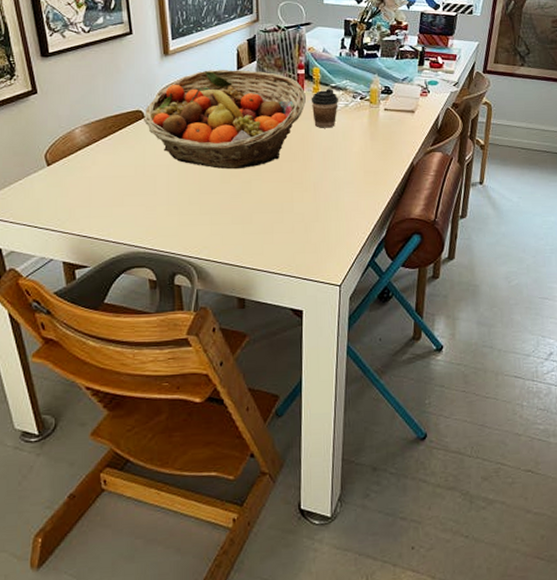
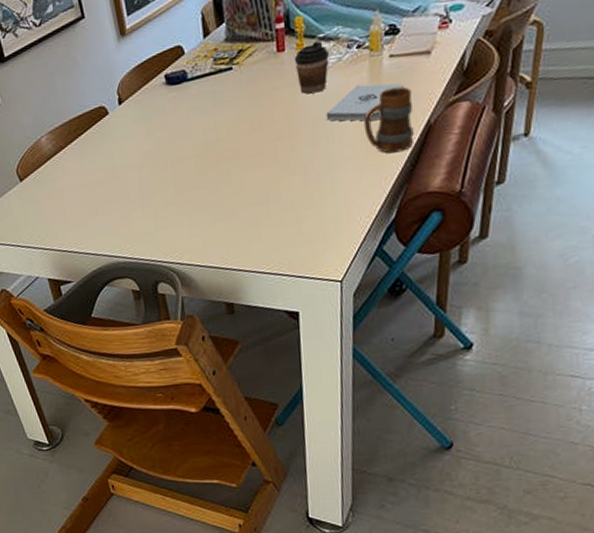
fruit basket: present [144,70,306,170] -> none [107,33,288,161]
notepad: none [334,128,394,157] -> present [326,83,404,121]
mug: none [363,133,401,184] -> present [363,86,414,153]

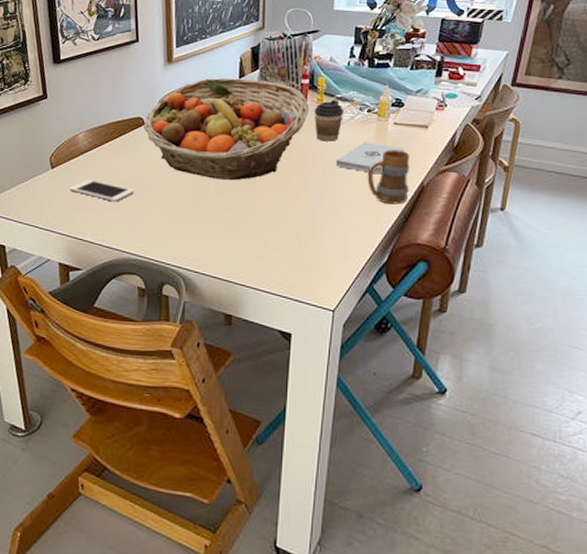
cell phone: none [43,185,111,206] -> present [69,179,135,202]
fruit basket: none [107,33,288,161] -> present [144,78,309,181]

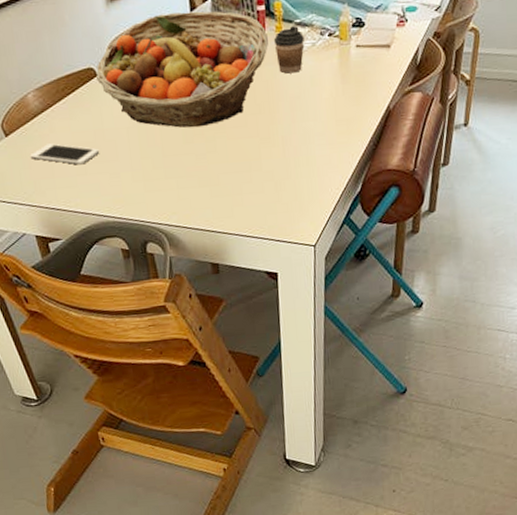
notepad: present [335,142,403,174] -> none [301,69,368,103]
mug: present [367,149,410,205] -> none [334,74,376,133]

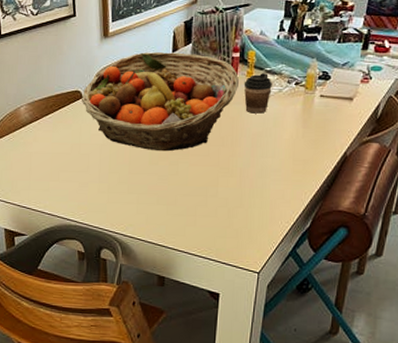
cell phone: present [30,143,100,165] -> none [13,150,74,172]

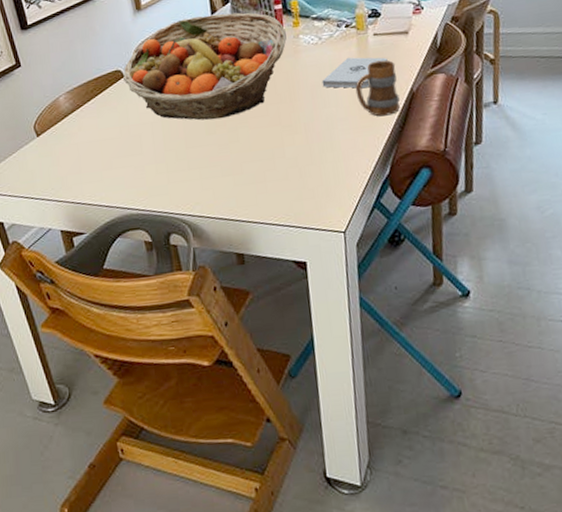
coffee cup: present [244,73,272,114] -> none [291,20,322,64]
notepad: none [263,114,329,145] -> present [321,57,388,88]
mug: none [293,121,335,174] -> present [355,60,400,117]

